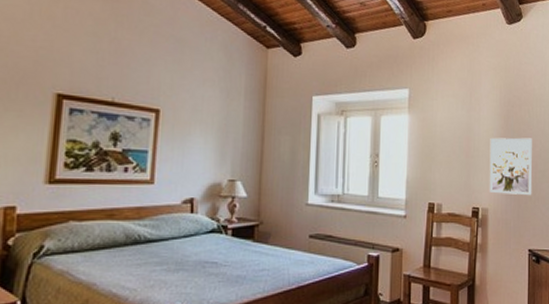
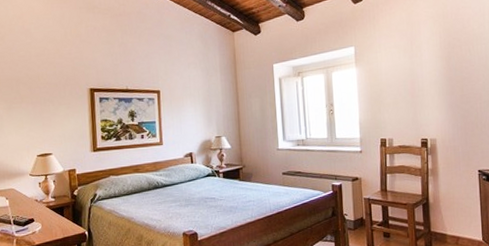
wall art: present [489,137,533,195] -> none [433,73,478,125]

